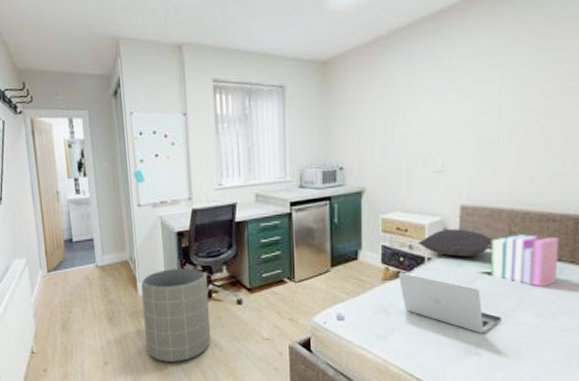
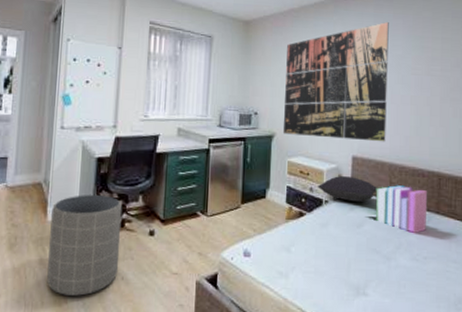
wall art: none [374,33,510,189] -> present [282,22,389,142]
laptop: present [398,272,502,334] -> none [300,212,385,275]

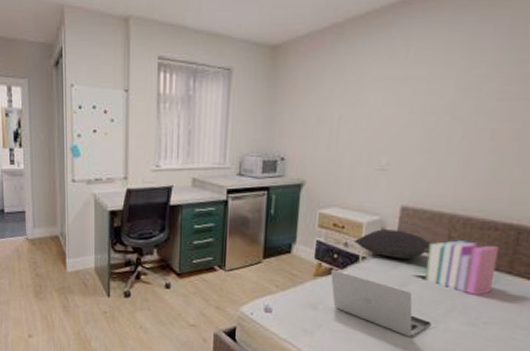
trash can: present [47,194,123,296] -> none [70,247,138,341]
wall art: present [282,22,389,142] -> none [314,30,472,189]
laptop: none [300,212,385,275] -> present [330,269,432,337]

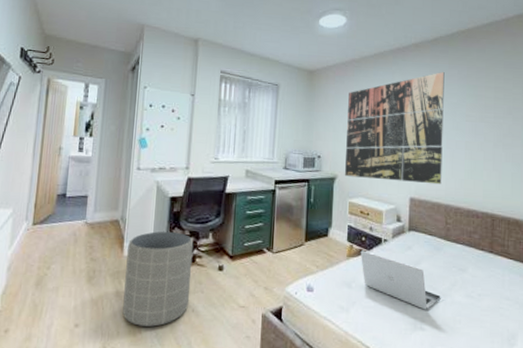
trash can: none [70,247,138,341] -> present [122,231,194,327]
wall art: none [314,30,472,189] -> present [344,72,445,185]
pillow: present [354,229,432,259] -> none [377,216,434,241]
books: present [425,240,500,295] -> none [432,225,482,271]

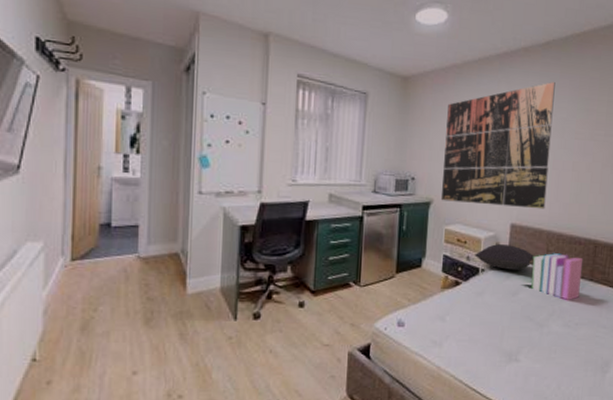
trash can: present [122,231,194,327] -> none [189,265,270,370]
laptop: present [360,250,441,310] -> none [455,281,538,341]
pillow: none [377,216,434,241] -> present [474,244,535,270]
books: none [432,225,482,271] -> present [531,253,583,300]

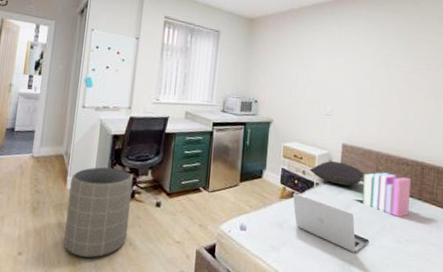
trash can: none [189,265,270,370] -> present [63,167,134,258]
wall art: present [440,82,555,209] -> none [279,24,380,132]
laptop: none [455,281,538,341] -> present [292,193,370,253]

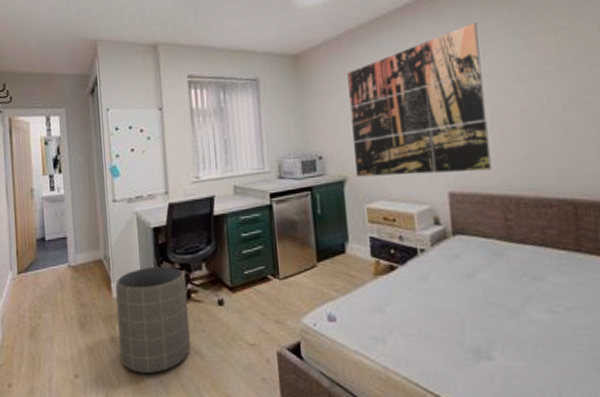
wall art: none [279,24,380,132] -> present [347,23,492,177]
laptop: present [292,193,370,253] -> none [390,266,511,334]
pillow: present [309,161,365,186] -> none [408,217,489,247]
books: present [362,172,412,217] -> none [486,221,564,279]

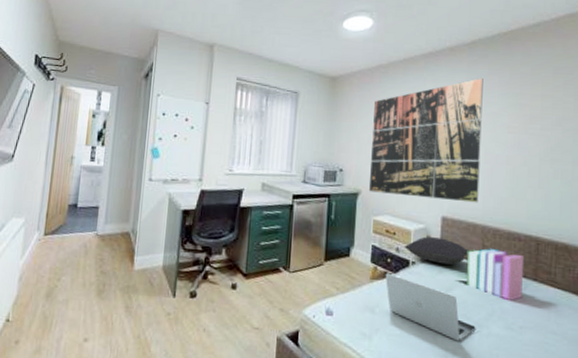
trash can: present [115,266,191,373] -> none [132,245,206,345]
laptop: none [390,266,511,334] -> present [385,273,476,342]
pillow: none [408,217,489,247] -> present [404,237,470,265]
books: none [486,221,564,279] -> present [466,248,525,300]

